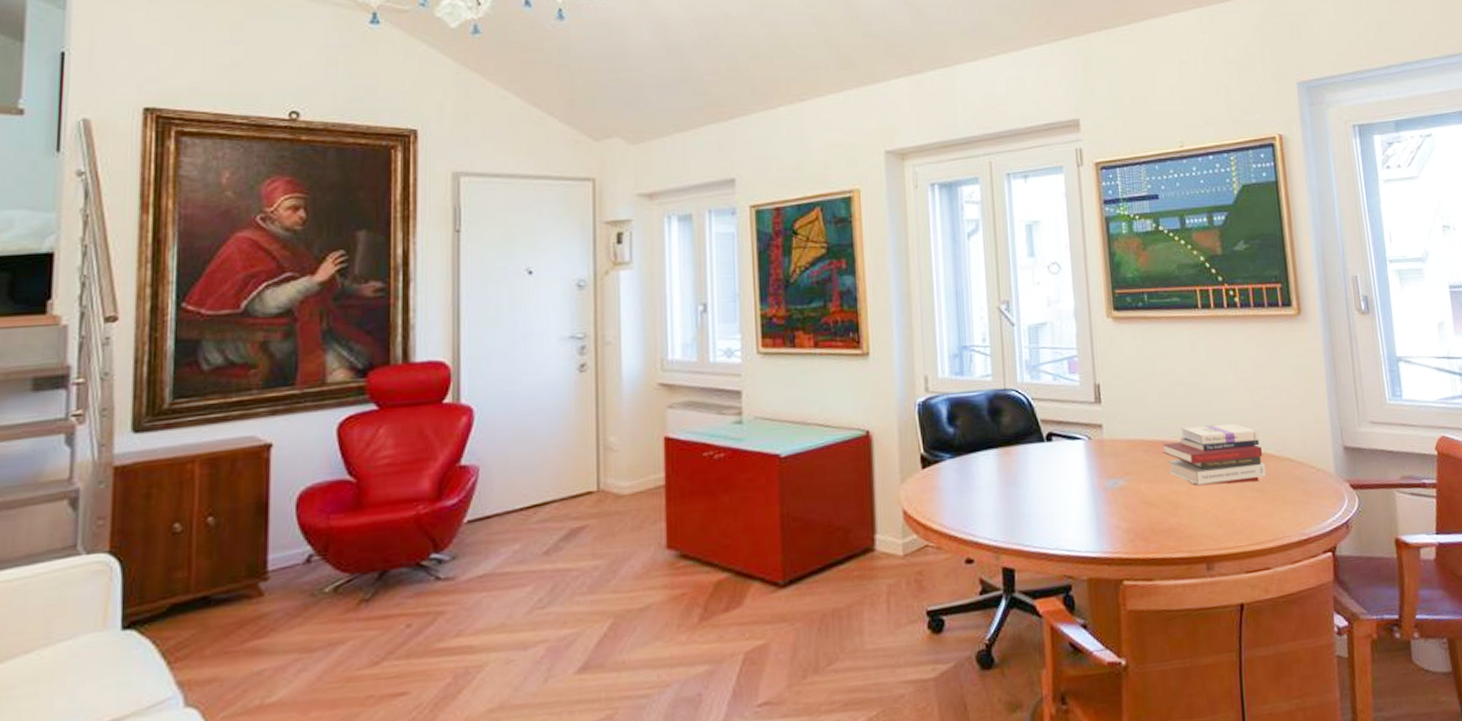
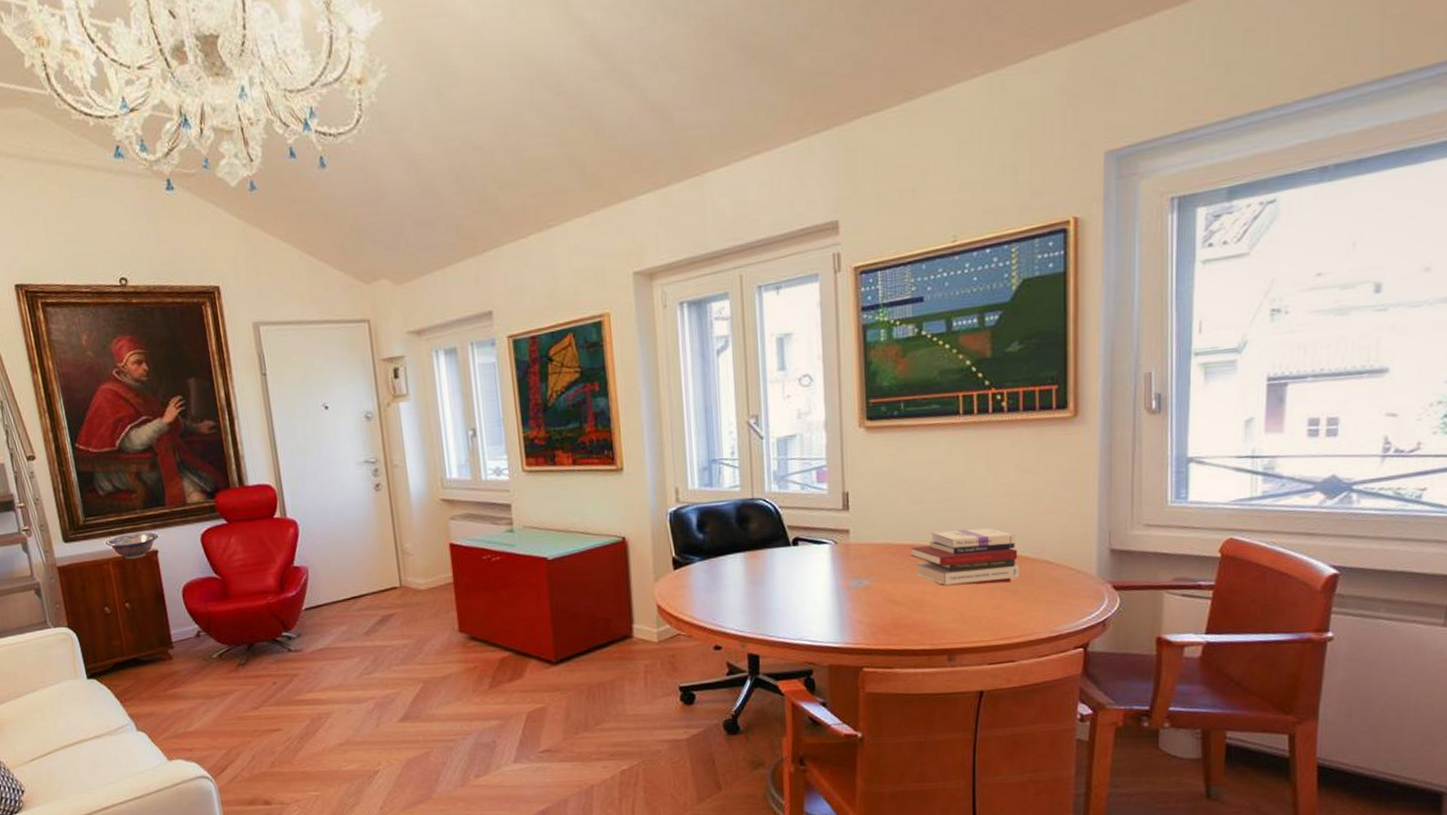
decorative bowl: none [197,419,277,457] -> present [105,532,158,560]

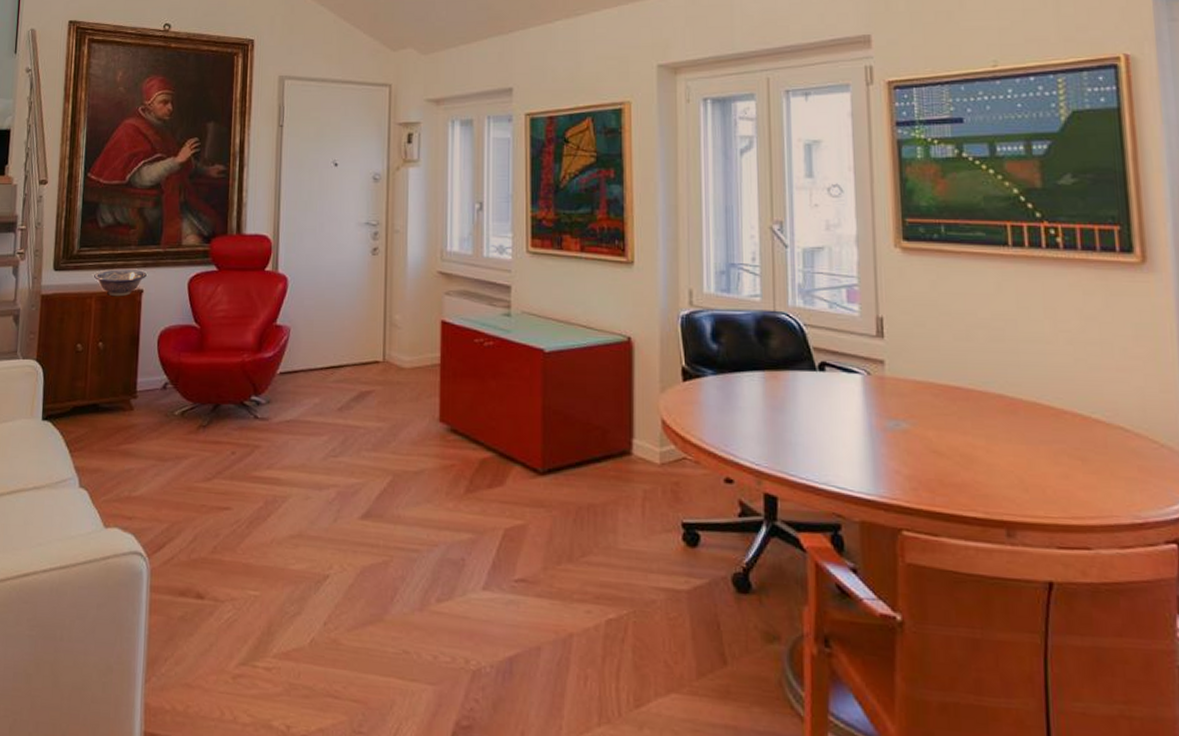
books: present [910,527,1020,585] -> none [956,375,1090,448]

